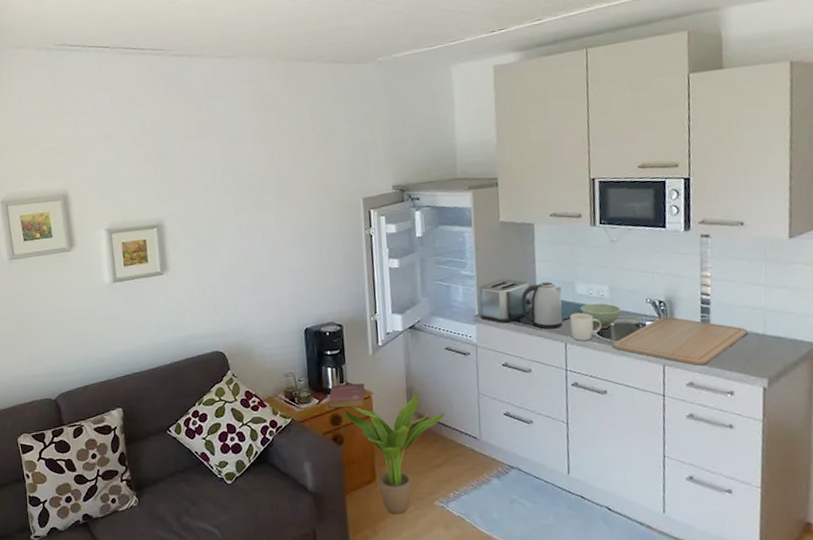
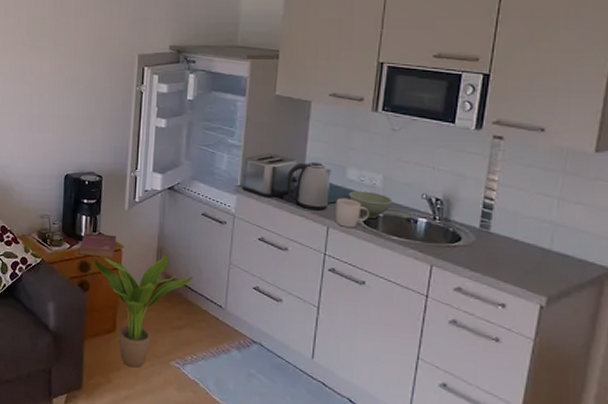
chopping board: present [613,316,748,366] -> none [379,215,531,272]

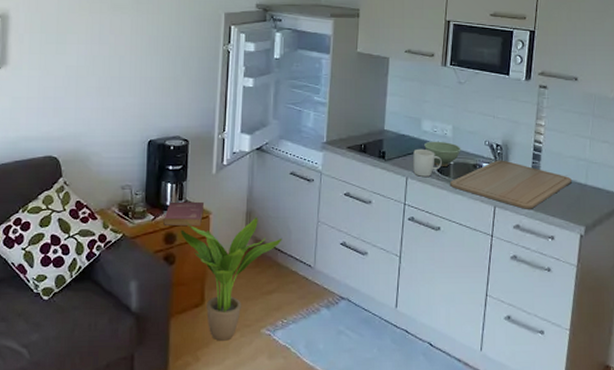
toaster: present [242,153,299,199] -> none [328,109,380,154]
kettle: present [286,161,331,211] -> none [368,115,408,163]
chopping board: none [379,215,531,272] -> present [450,160,572,209]

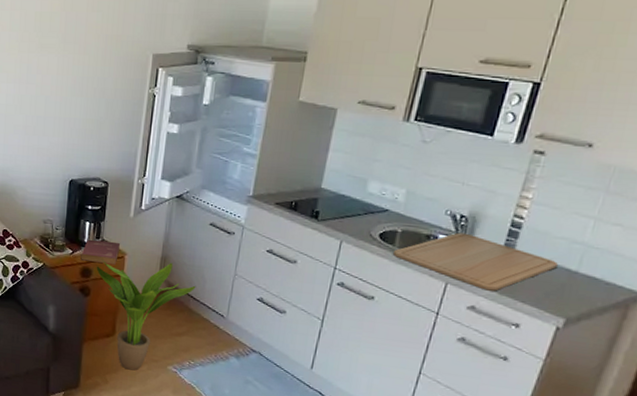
mug: present [413,148,442,177] -> none [350,211,387,243]
bowl: present [424,141,461,166] -> none [367,204,414,234]

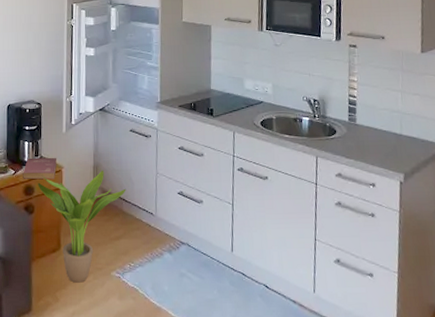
chopping board: present [393,232,558,291] -> none [274,113,387,159]

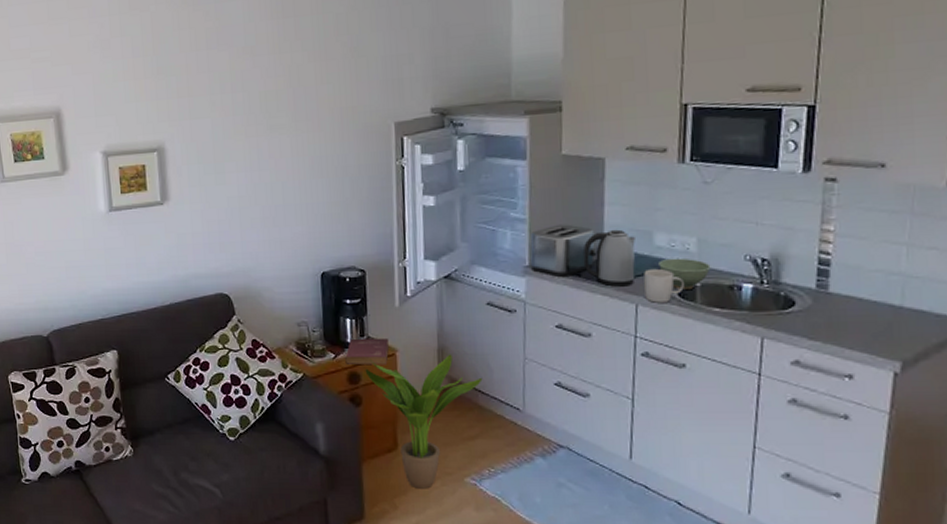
toaster: none [161,71,207,112] -> present [530,224,597,278]
kettle: none [197,76,233,119] -> present [582,229,635,287]
mug: none [238,105,265,131] -> present [644,268,684,303]
bowl: none [248,98,282,121] -> present [658,258,711,289]

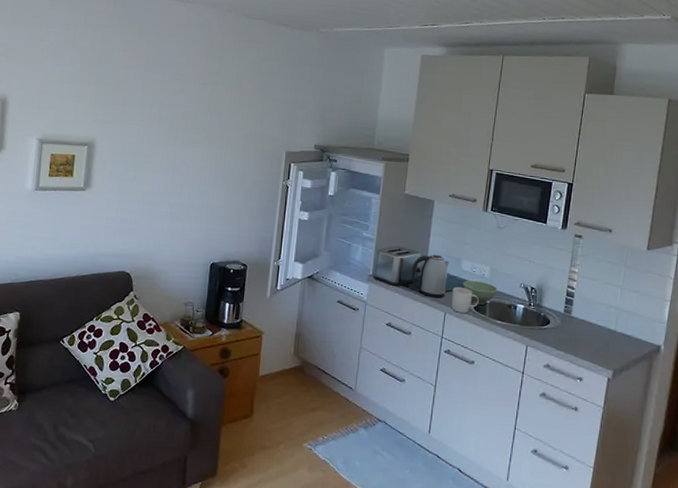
book: present [345,337,389,365] -> none [220,320,258,345]
potted plant: present [365,354,483,489] -> none [235,339,327,451]

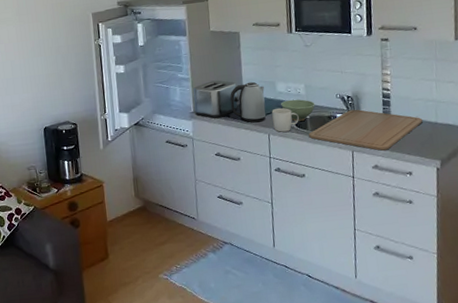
chopping board: none [486,302,602,351] -> present [309,109,423,151]

